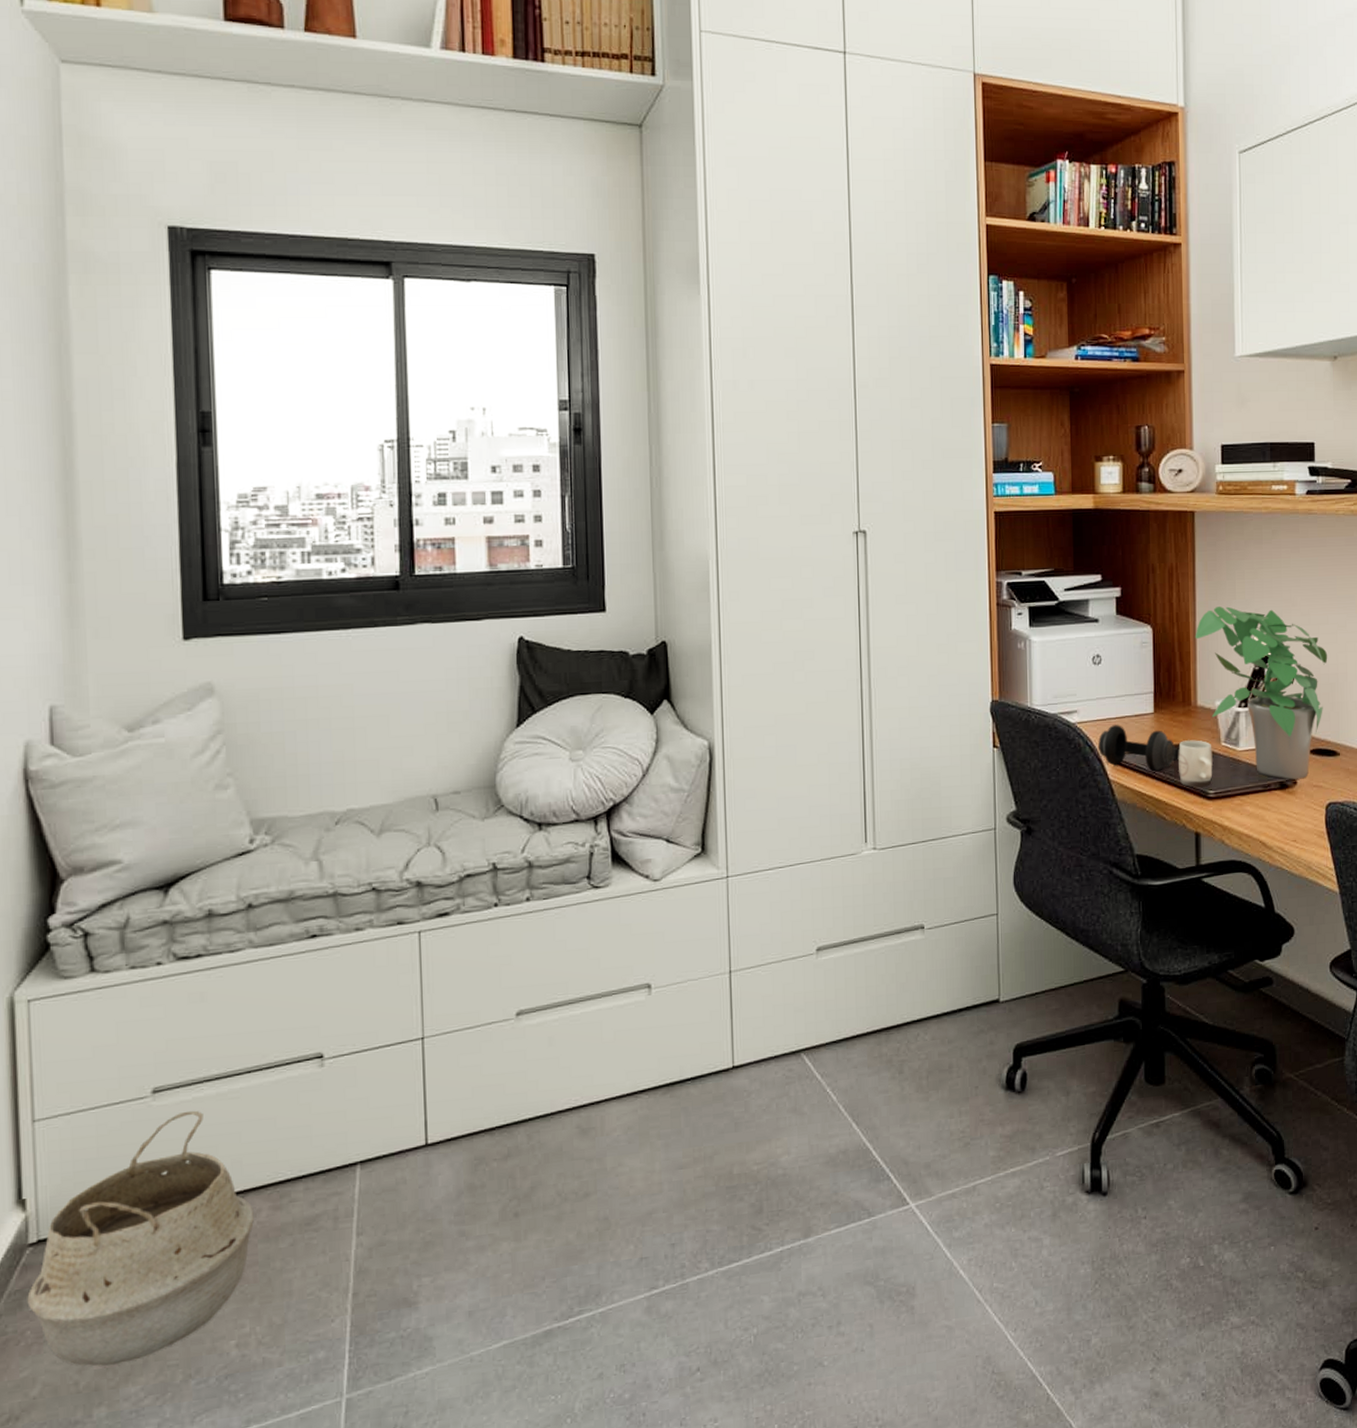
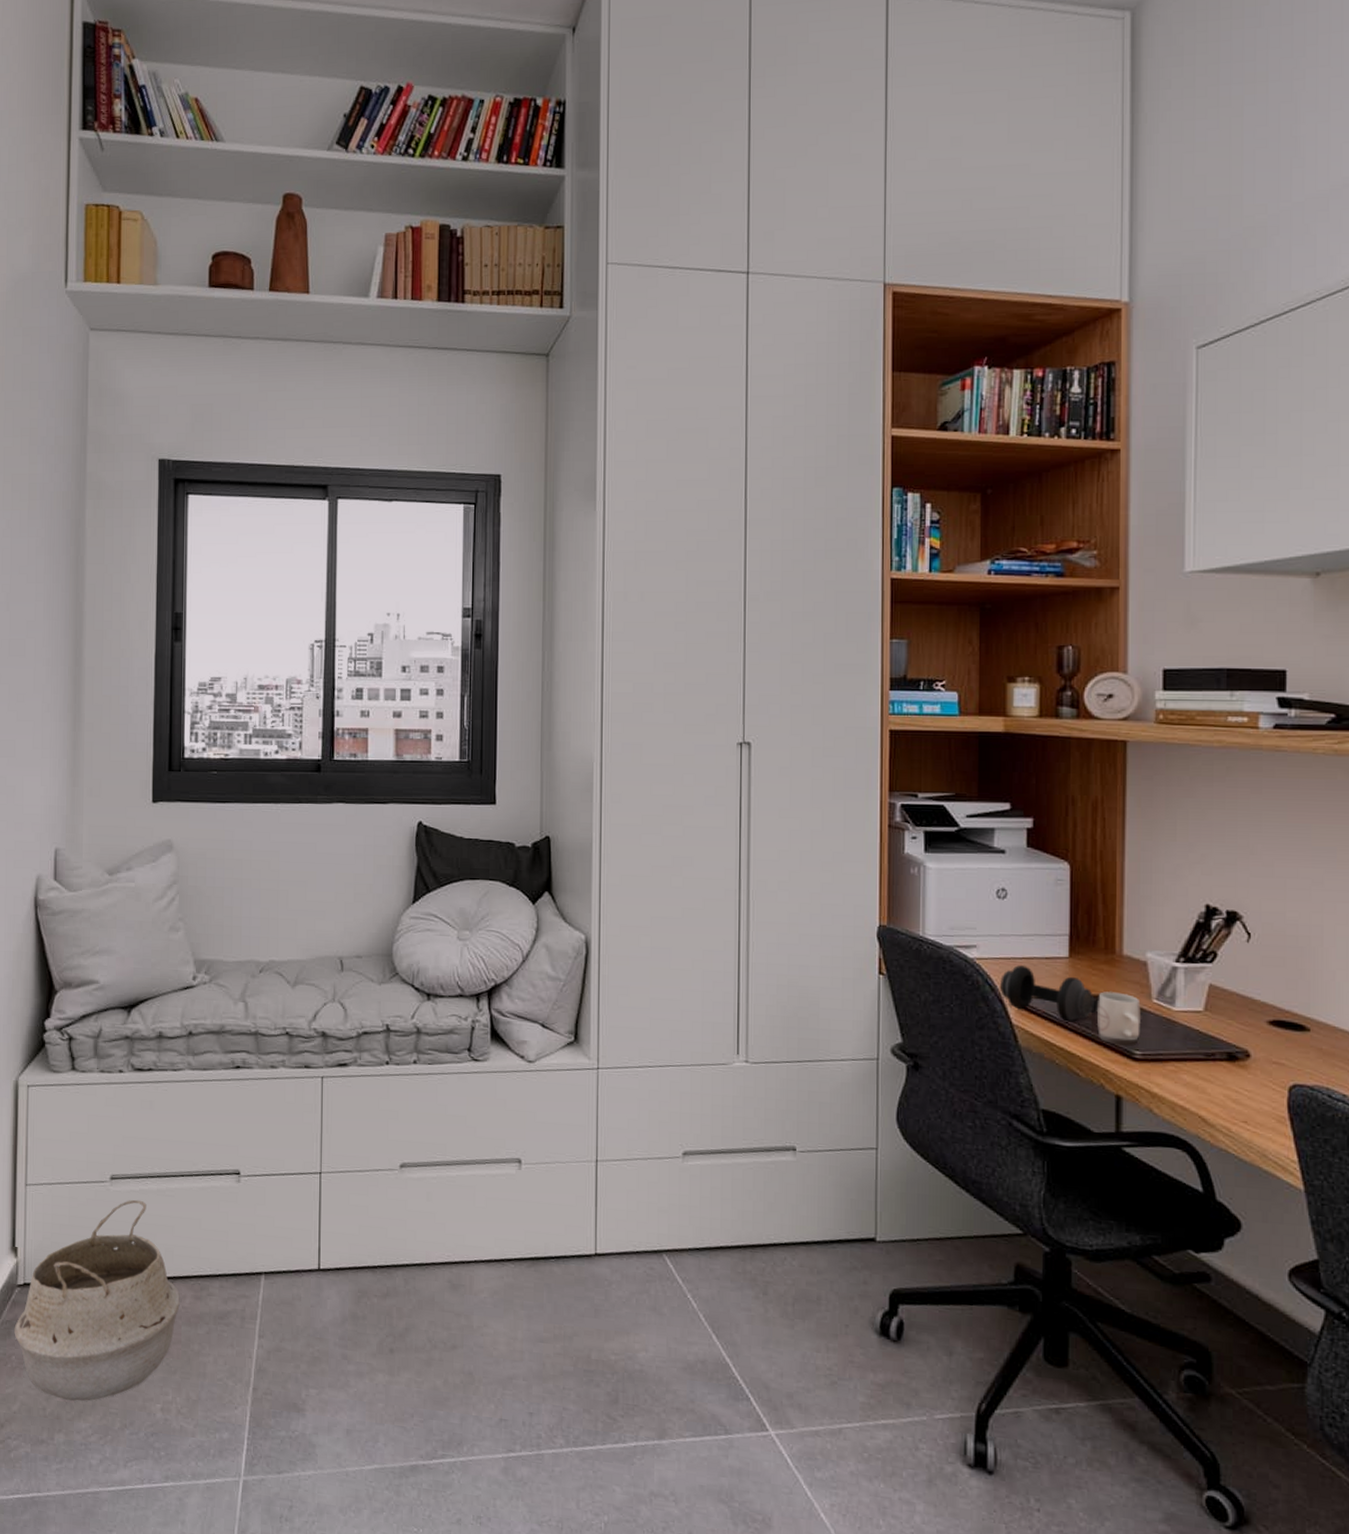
potted plant: present [1195,606,1328,780] -> none [1122,848,1297,1053]

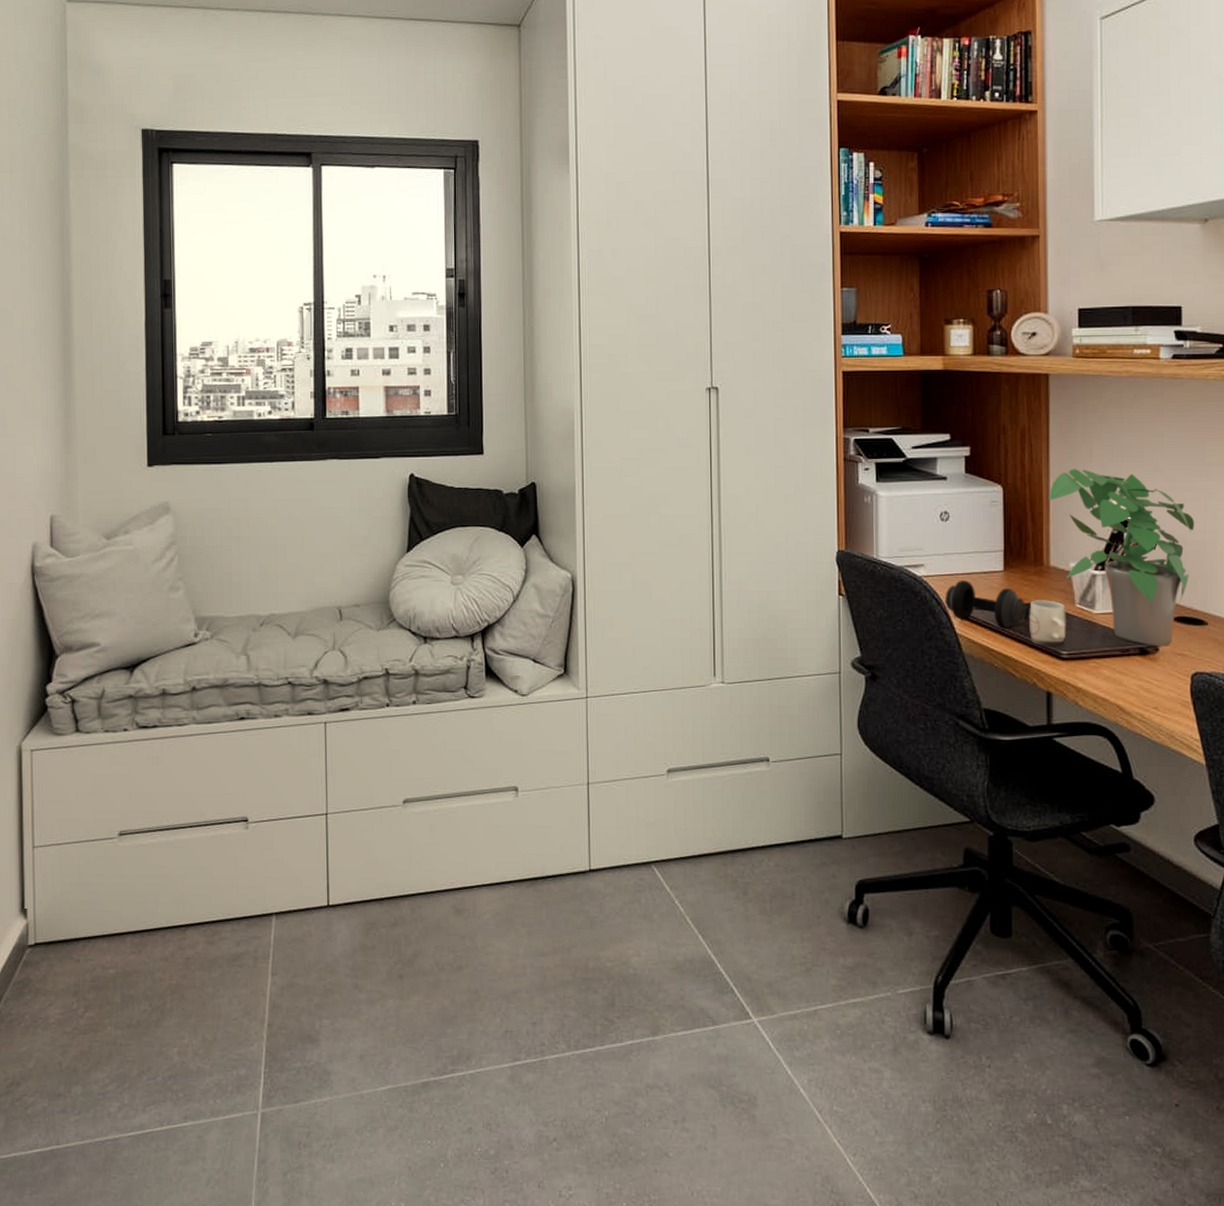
woven basket: present [14,1199,180,1402] -> none [26,853,193,1054]
potted plant: none [1122,848,1297,1053] -> present [1048,469,1195,646]

